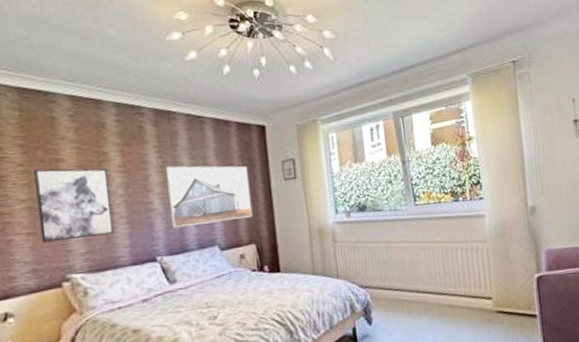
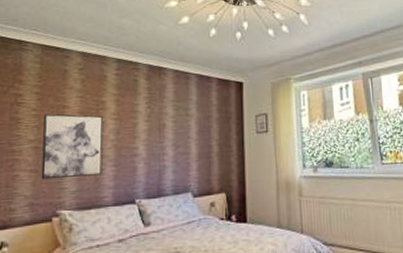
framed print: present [165,165,253,229] -> none [151,115,226,174]

